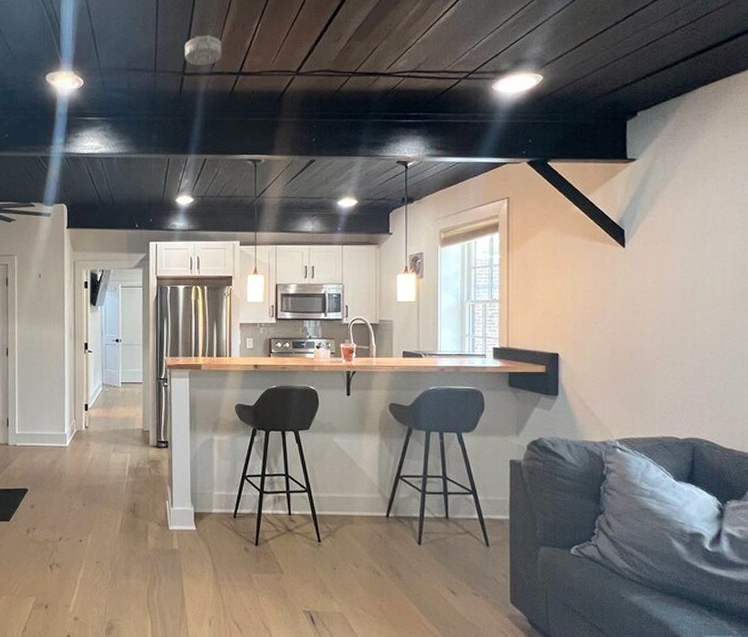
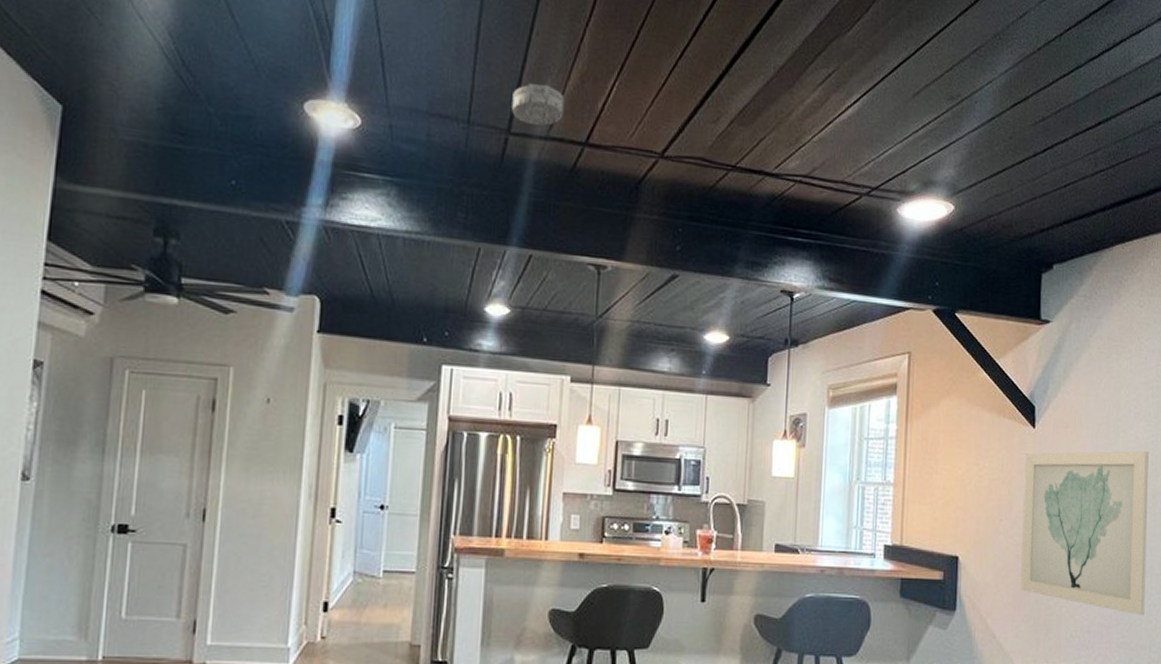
wall art: none [616,258,738,395] -> present [1020,450,1149,616]

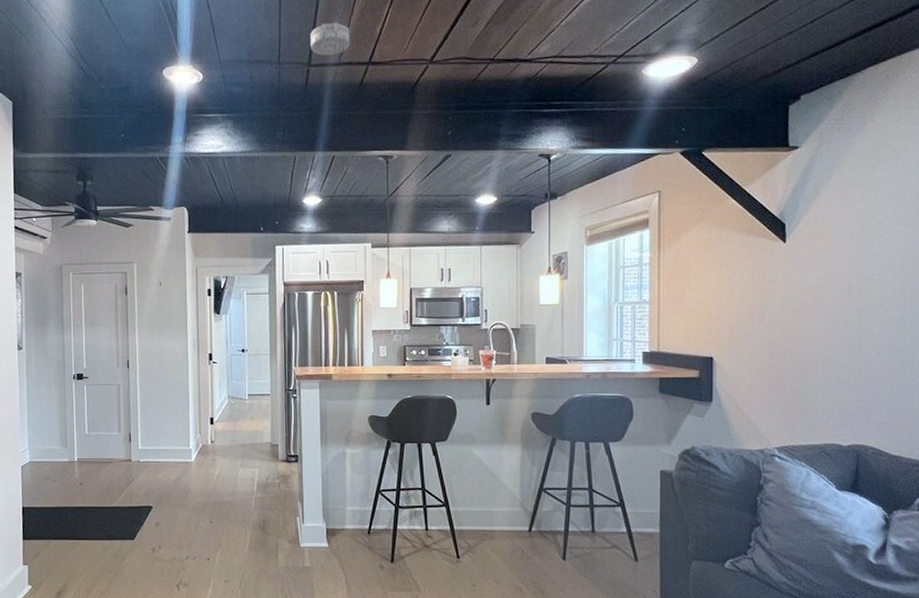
wall art: present [1020,450,1149,616] -> none [775,251,908,398]

